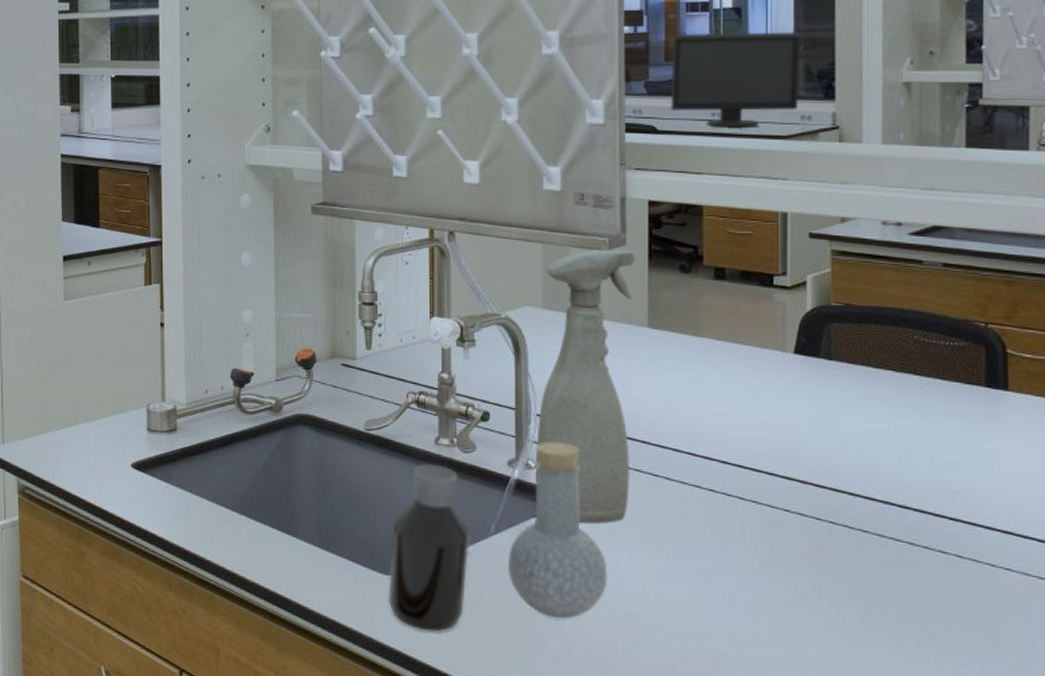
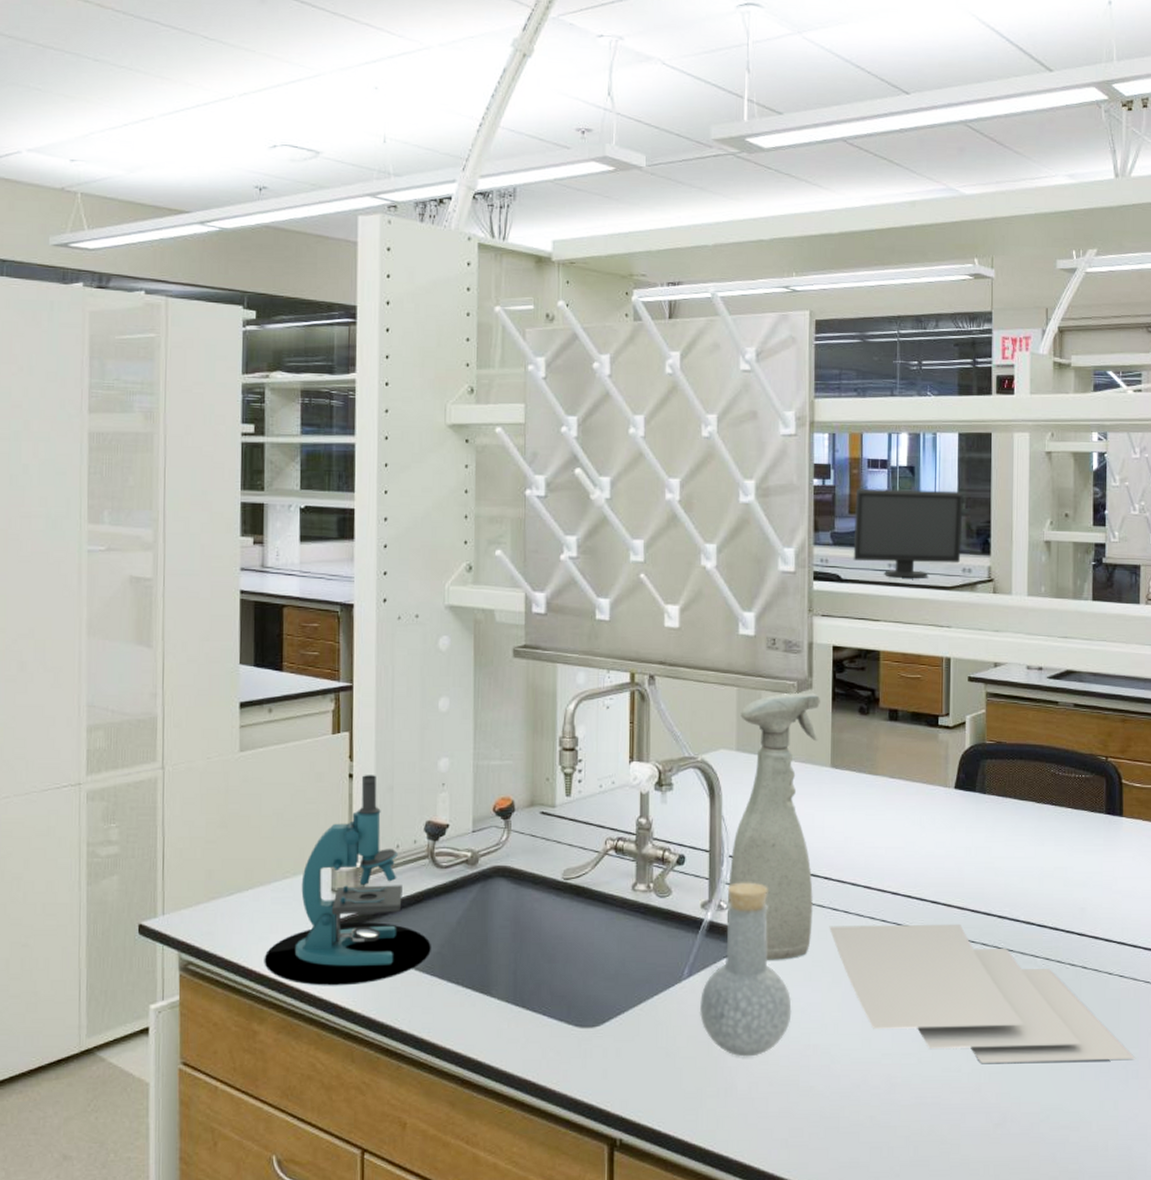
microscope: none [89,324,239,518] -> present [264,775,431,986]
bottle: present [388,463,470,632] -> none [583,910,664,1082]
papers: none [648,492,1027,663] -> present [829,924,1135,1063]

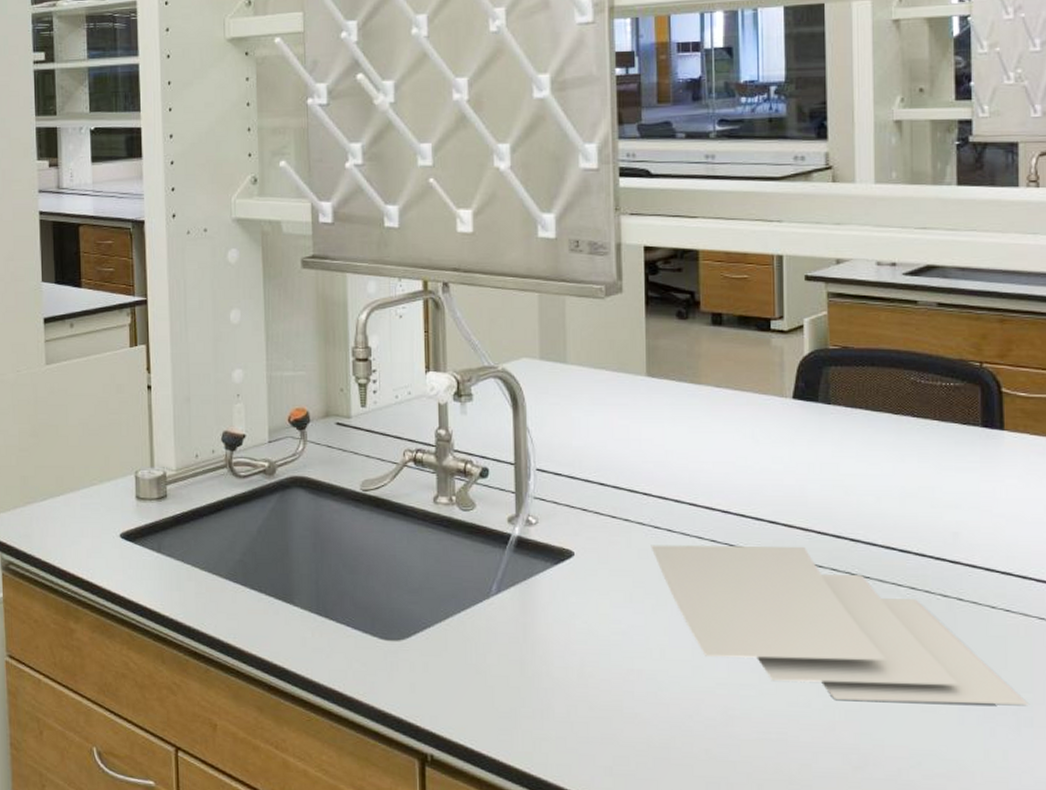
microscope: present [264,775,431,986] -> none [77,386,233,590]
flask: present [699,883,792,1057] -> none [510,498,612,679]
spray bottle: present [726,692,820,960] -> none [536,297,632,579]
monitor: present [853,488,963,578] -> none [663,70,793,170]

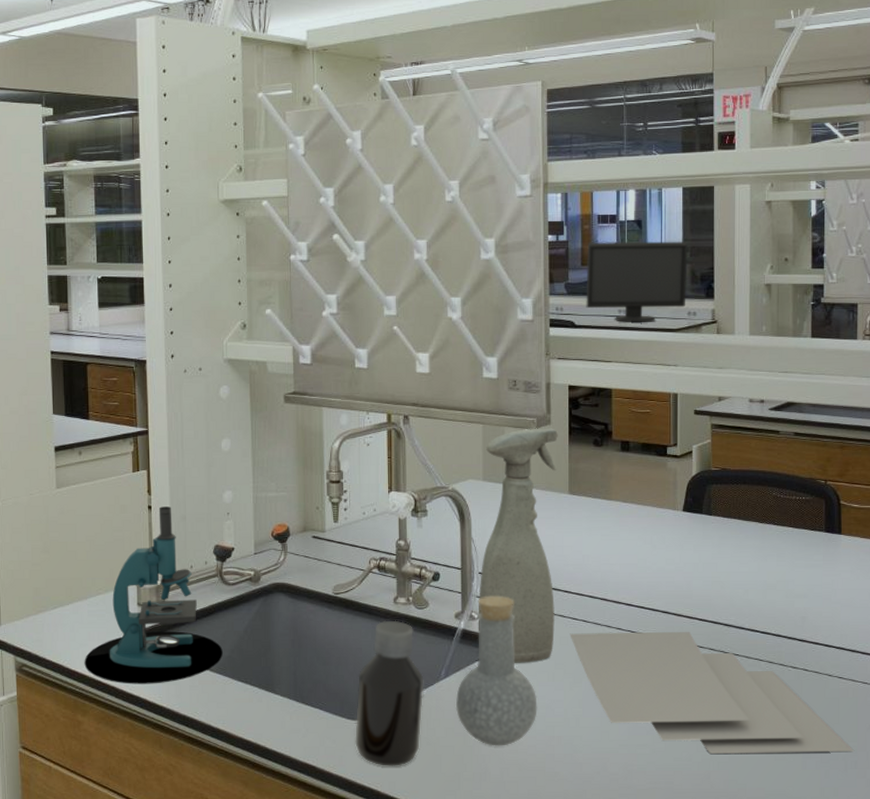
microscope: none [77,386,233,590] -> present [84,506,223,684]
bottle: none [389,523,472,697] -> present [355,620,424,766]
flask: none [510,498,612,679] -> present [455,596,537,746]
spray bottle: none [536,297,632,579] -> present [478,428,558,663]
monitor: none [663,70,793,170] -> present [586,241,688,322]

